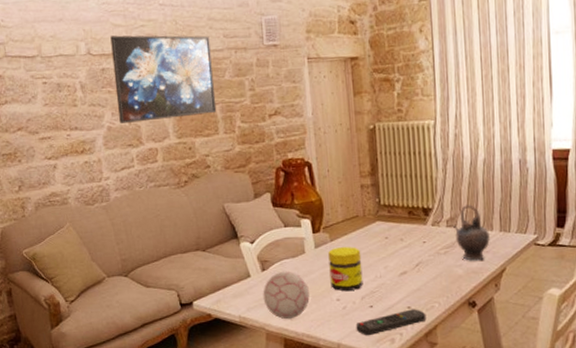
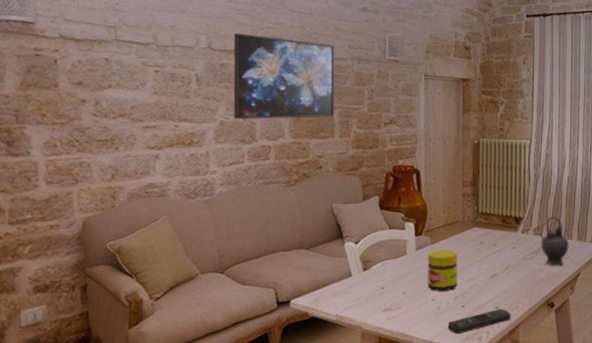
decorative ball: present [263,271,310,320] -> none [362,271,407,319]

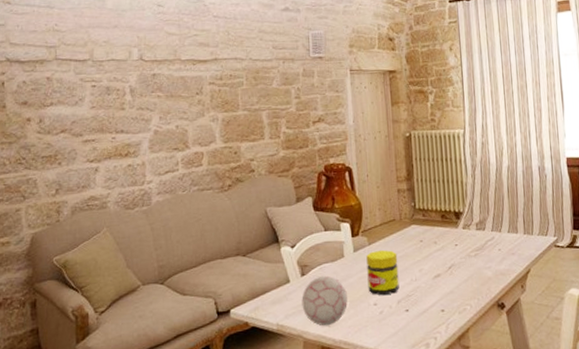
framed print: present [233,33,335,119] -> none [164,43,263,127]
decorative ball: none [362,271,407,319] -> present [301,275,348,326]
remote control: present [447,309,511,334] -> none [392,312,459,341]
teapot: present [539,216,569,266] -> none [481,208,515,263]

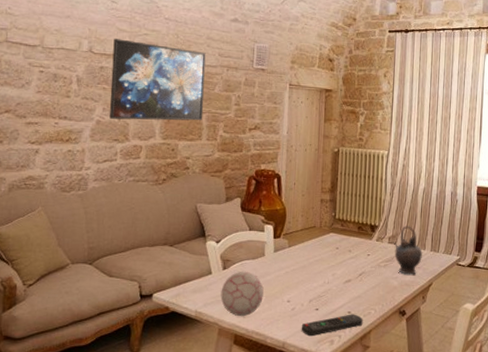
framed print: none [164,43,263,127] -> present [109,39,206,121]
jar: present [366,249,400,296] -> none [283,252,314,294]
remote control: none [392,312,459,341] -> present [301,314,363,337]
teapot: none [481,208,515,263] -> present [393,226,422,275]

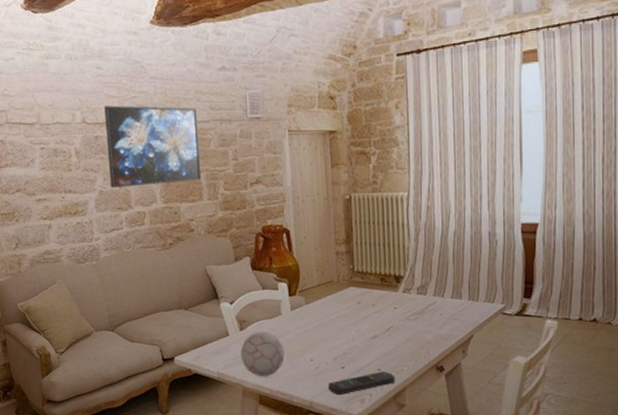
teapot: present [393,226,422,275] -> none [422,274,459,327]

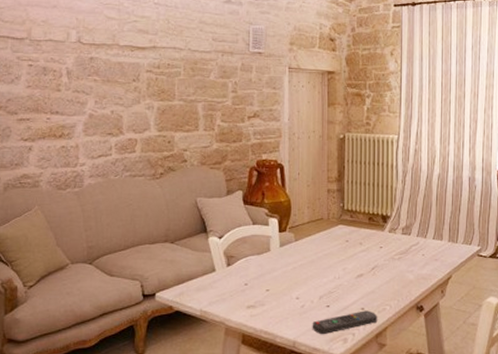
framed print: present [104,105,202,188] -> none [101,27,199,112]
decorative ball: present [240,331,284,377] -> none [226,267,271,315]

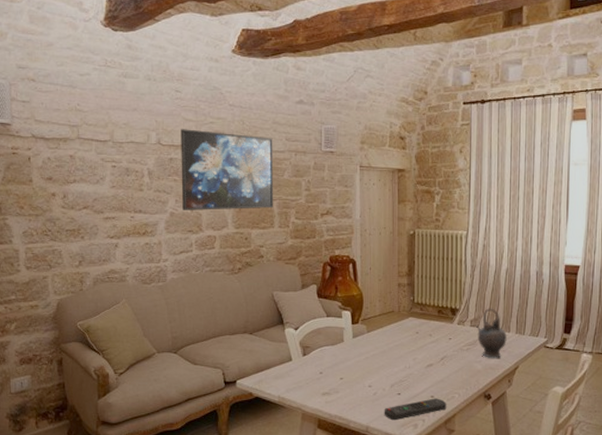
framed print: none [101,27,199,112] -> present [181,129,274,211]
teapot: none [407,215,439,268] -> present [475,308,507,358]

